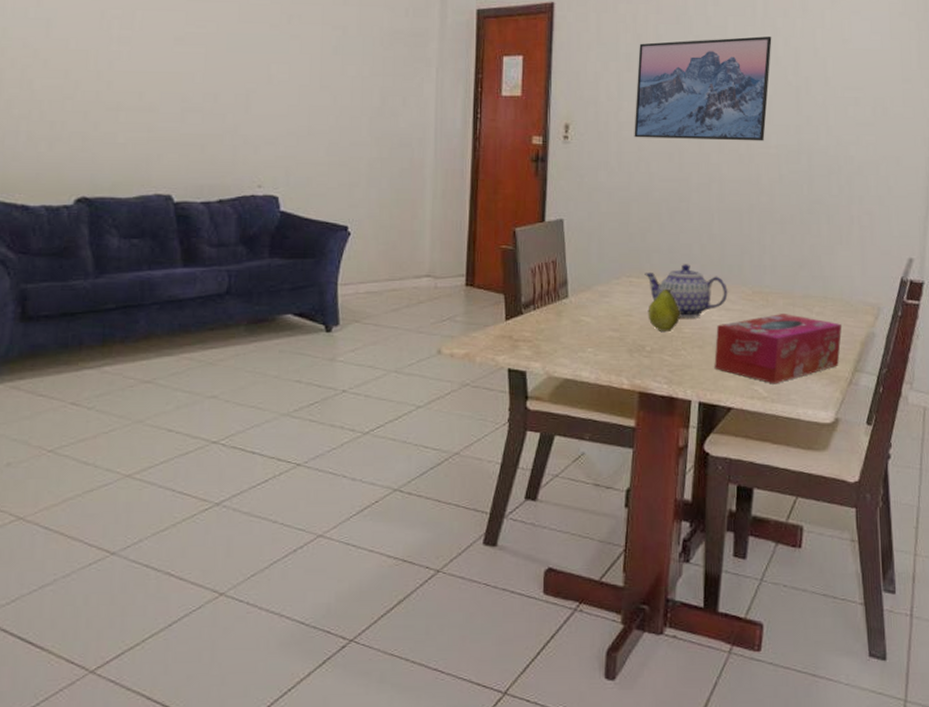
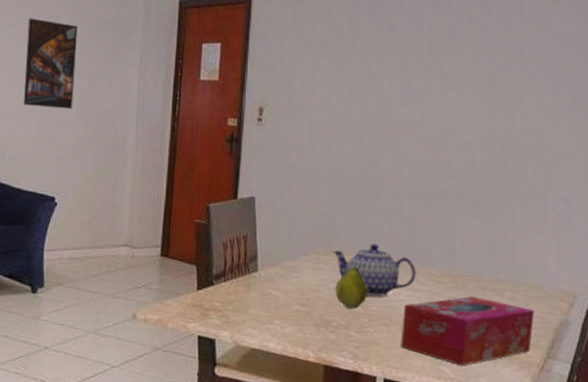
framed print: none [309,29,367,129] -> present [24,18,78,109]
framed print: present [634,36,772,141] -> none [326,24,468,127]

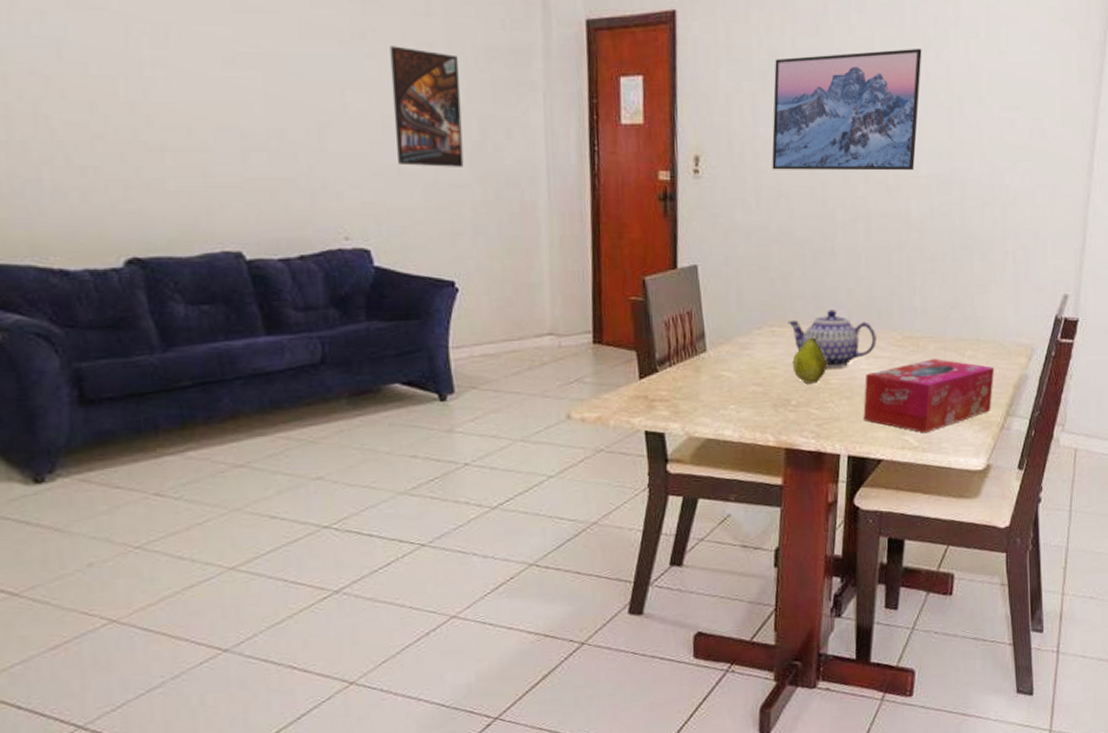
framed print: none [326,24,468,127] -> present [772,48,922,171]

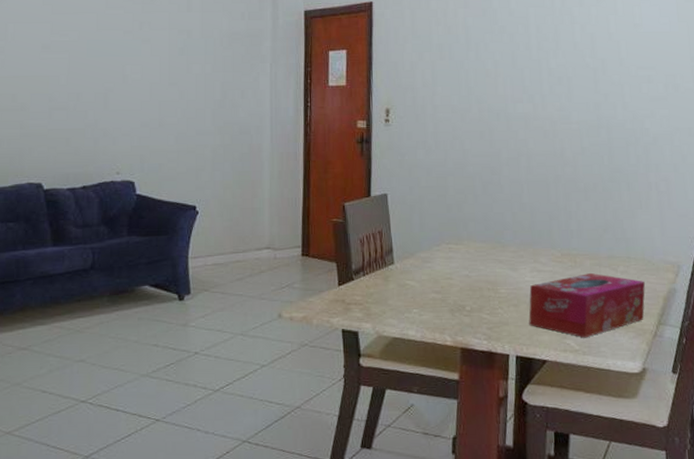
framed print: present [389,46,464,167] -> none [159,33,208,120]
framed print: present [772,48,922,171] -> none [448,23,570,119]
teapot: present [788,310,877,369] -> none [462,231,539,280]
fruit: present [792,335,827,384] -> none [466,252,496,292]

